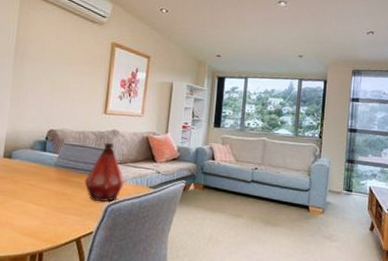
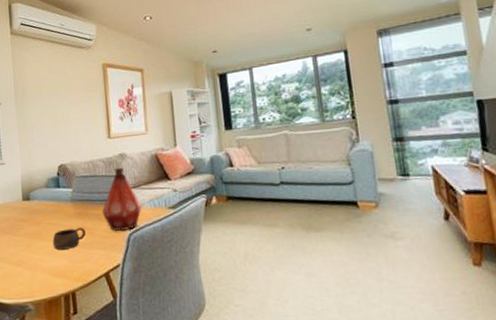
cup: none [28,192,65,211] -> present [52,227,86,250]

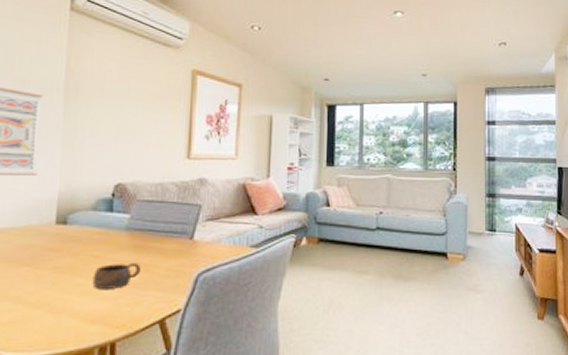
bottle: present [102,167,143,232] -> none [166,194,219,271]

